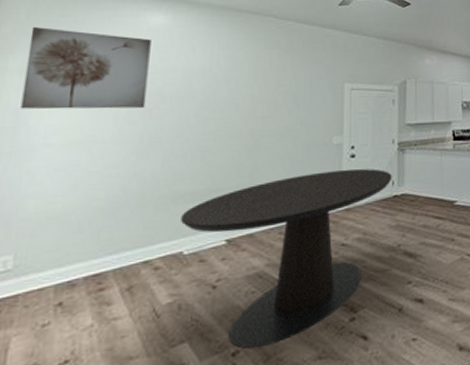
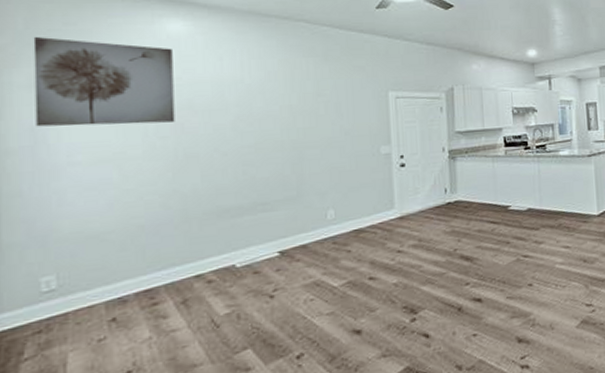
dining table: present [181,168,392,349] -> none [229,177,445,352]

